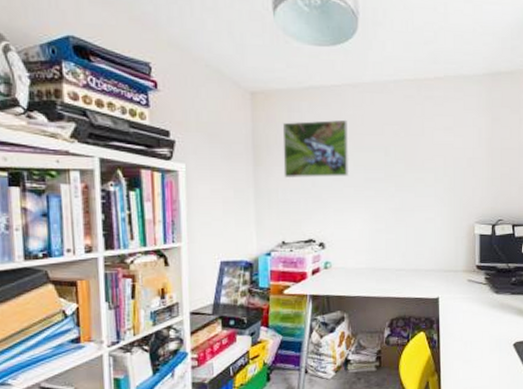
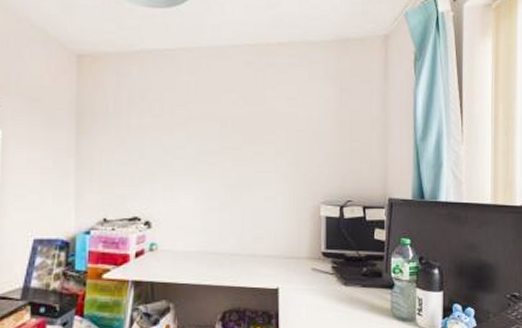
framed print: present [282,119,350,179] -> none [109,86,182,149]

